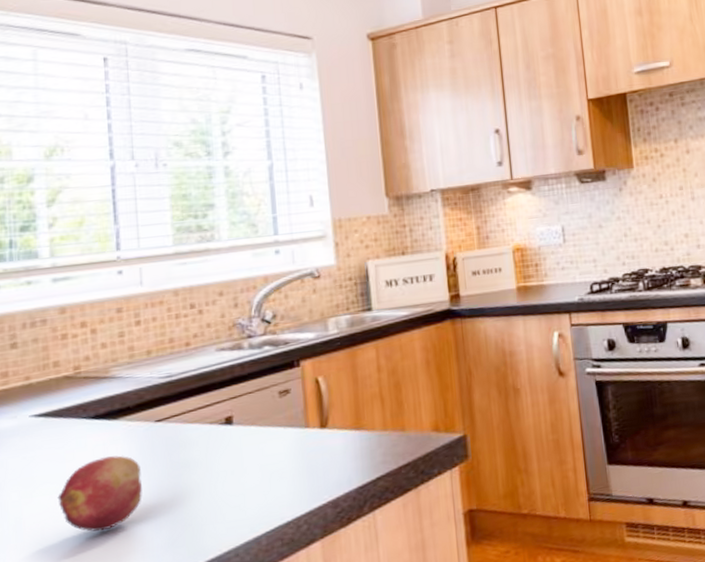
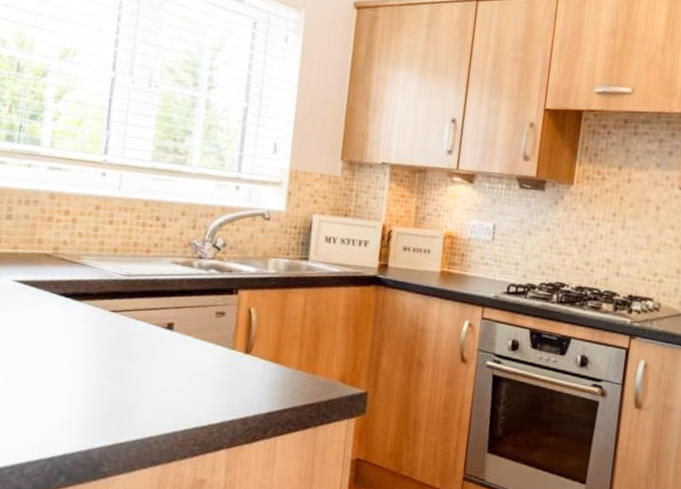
fruit: present [57,455,142,532] -> none [23,330,93,392]

